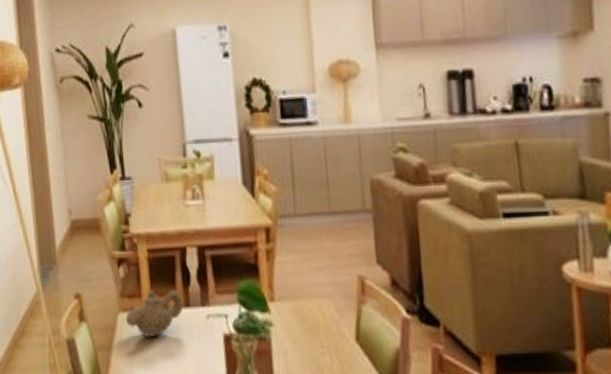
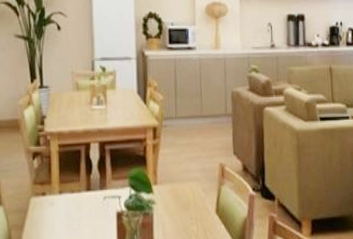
teapot: present [125,290,183,338] -> none [36,177,85,217]

